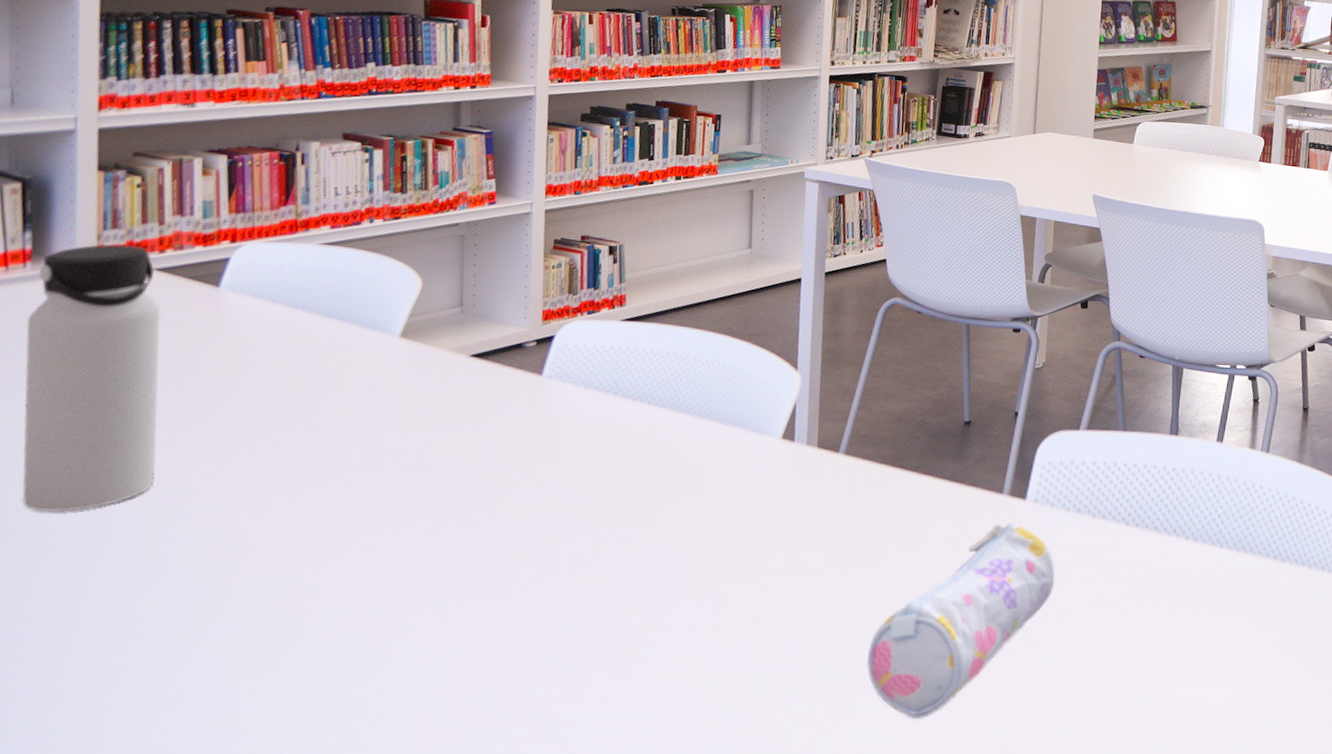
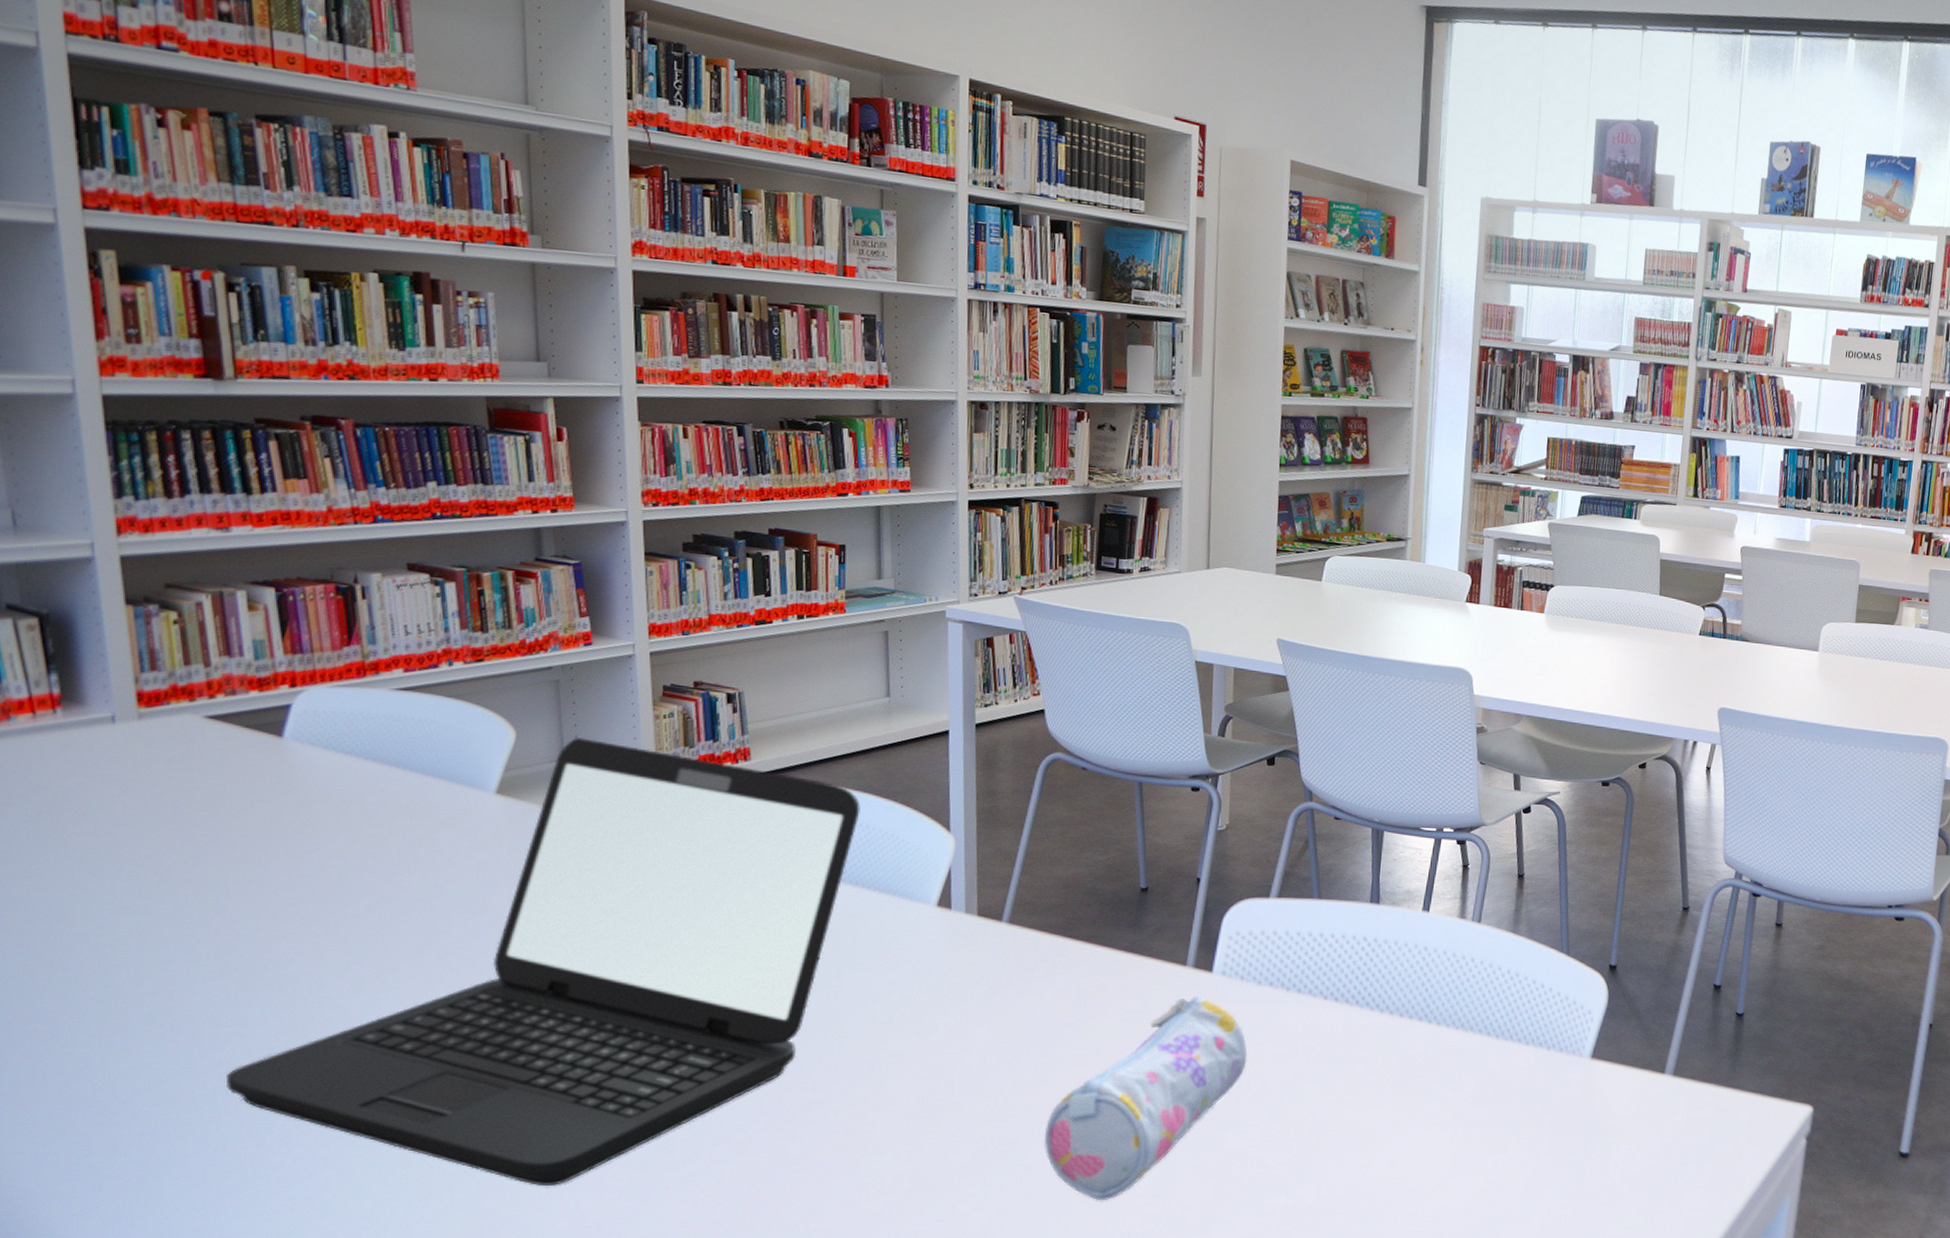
water bottle: present [21,244,161,513] -> none [65,688,234,984]
laptop: none [132,286,720,704] -> present [225,738,861,1186]

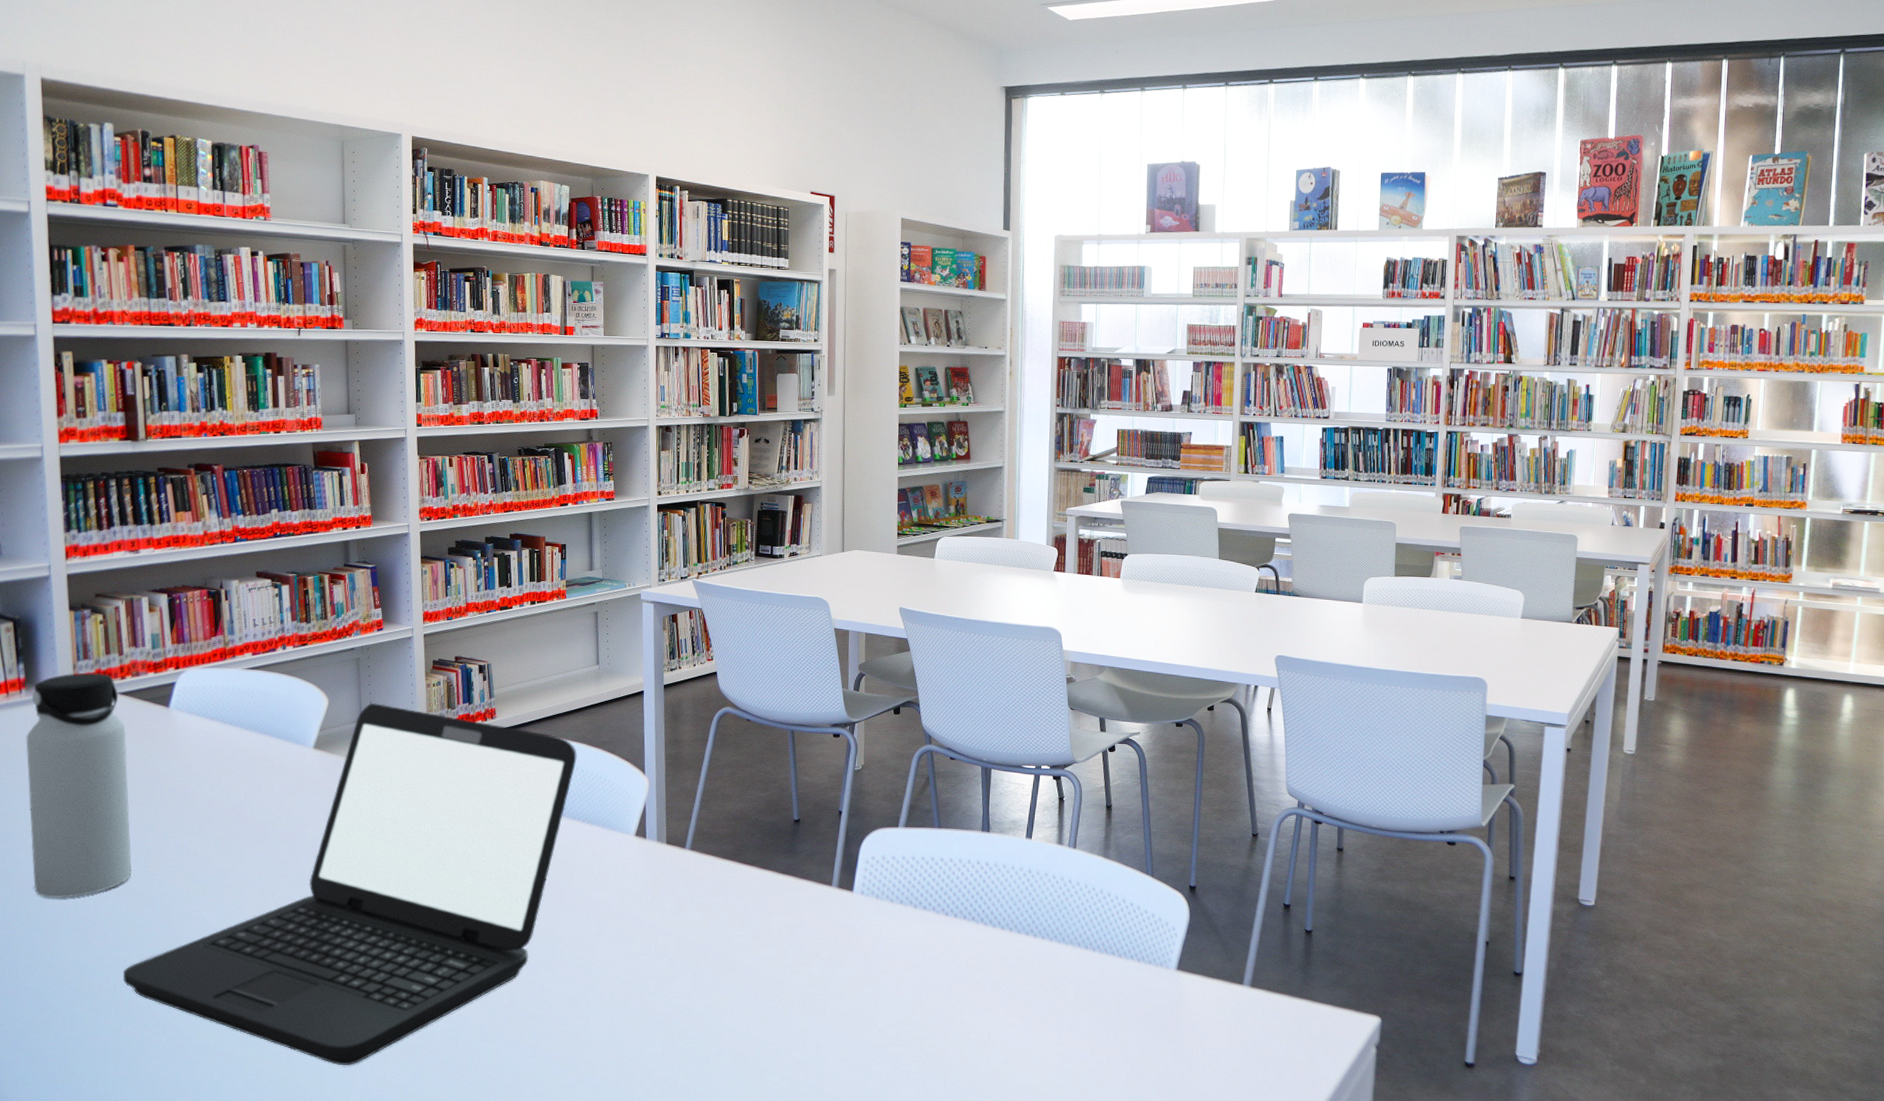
water bottle: none [65,688,234,984] -> present [26,672,132,899]
pencil case: present [1044,996,1248,1201] -> none [720,913,883,1090]

